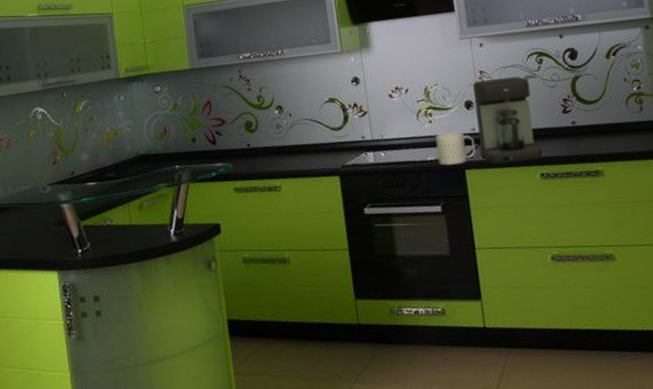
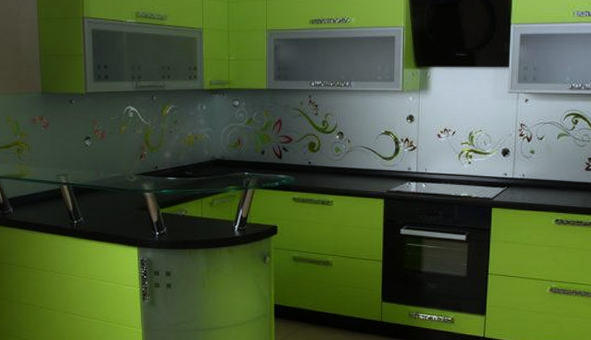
mug: present [435,132,476,166] -> none [471,174,504,202]
coffee maker: present [473,76,543,165] -> none [507,133,562,207]

